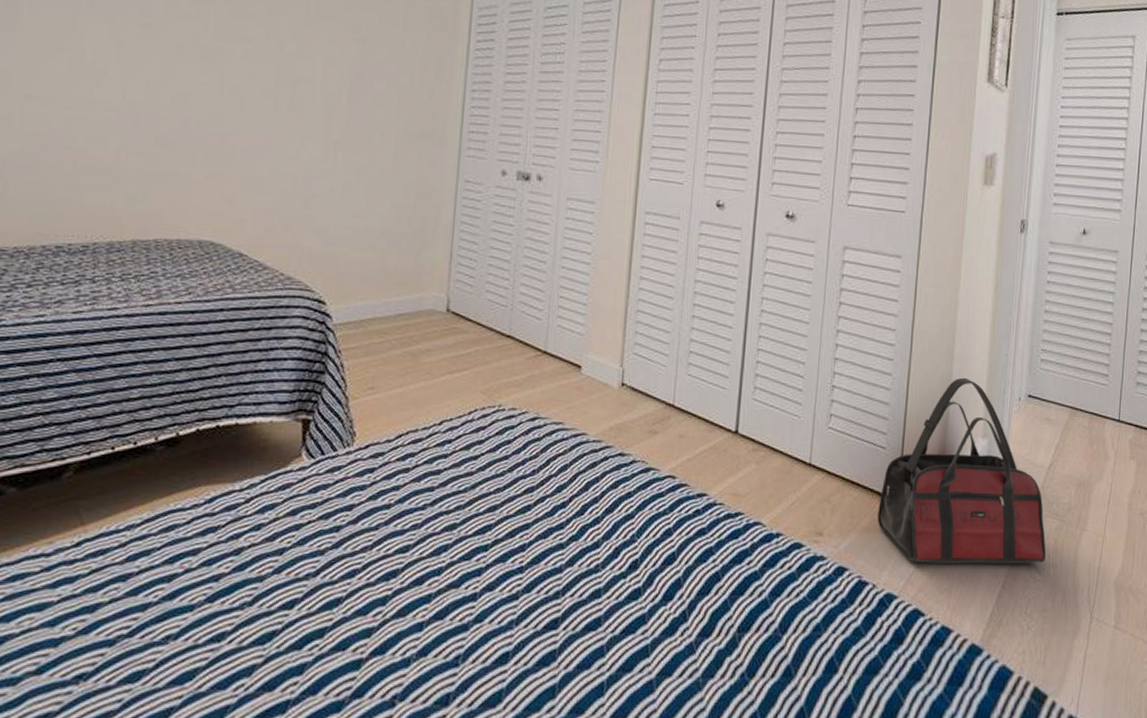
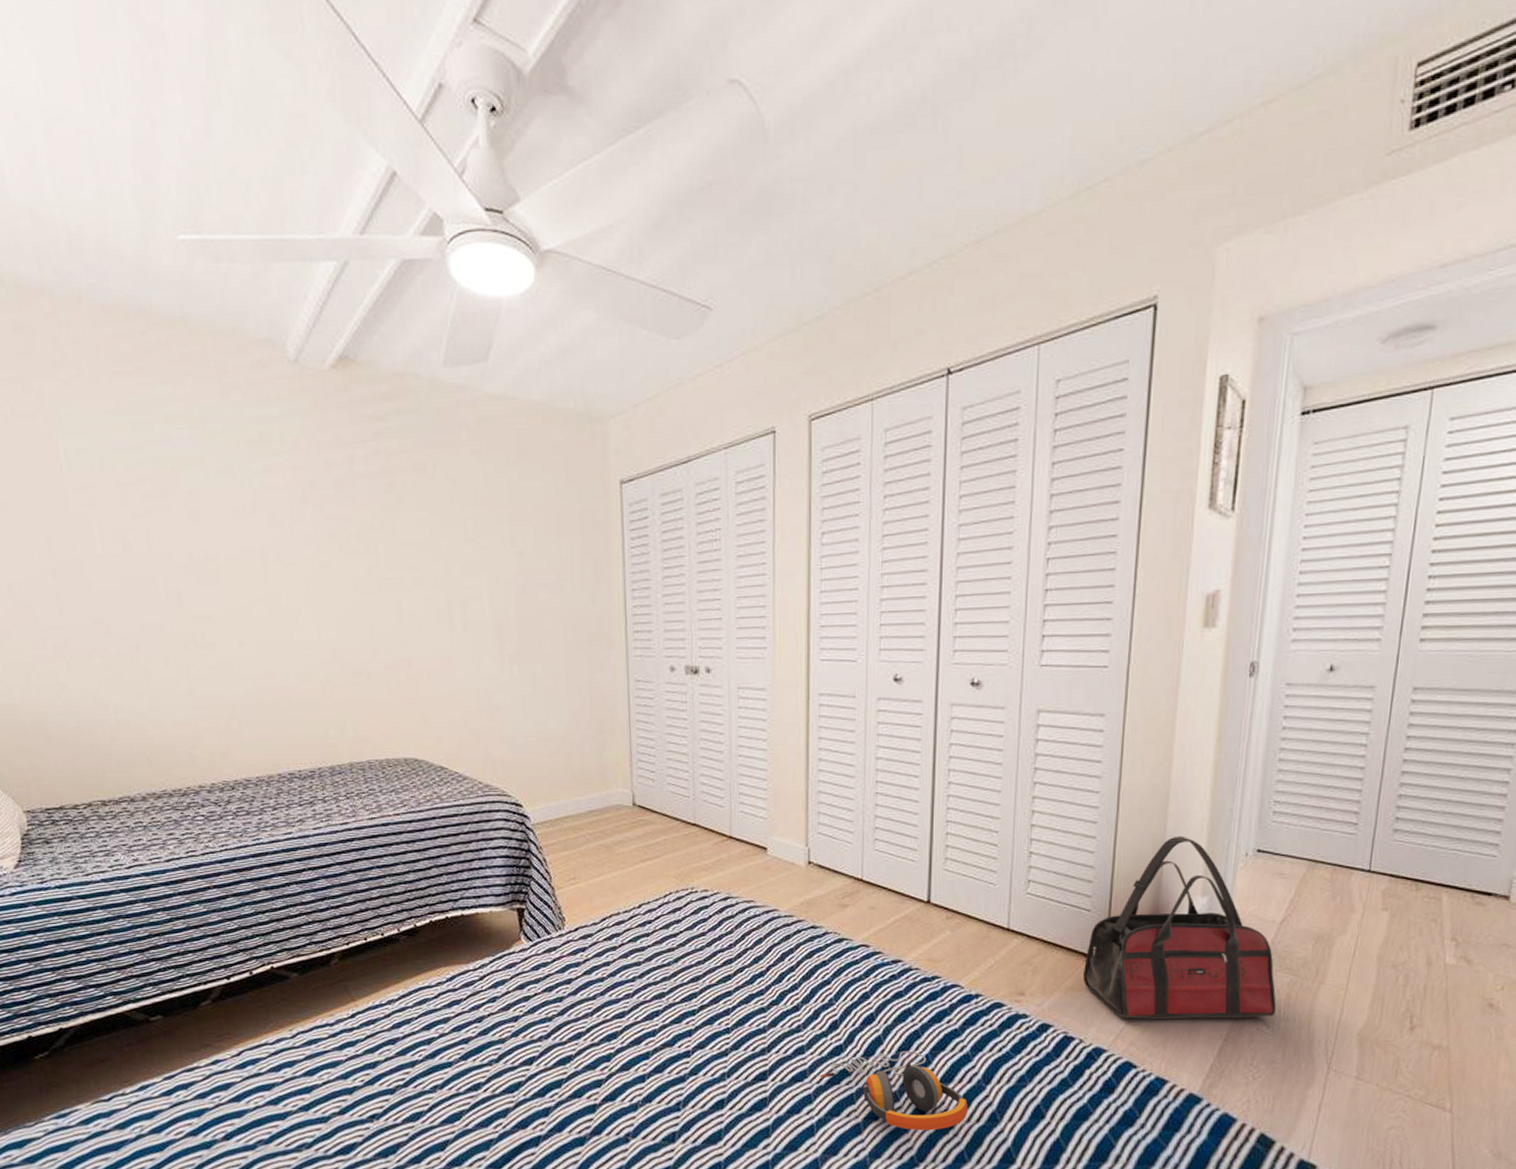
headphones: none [614,595,763,689] -> present [819,1050,968,1131]

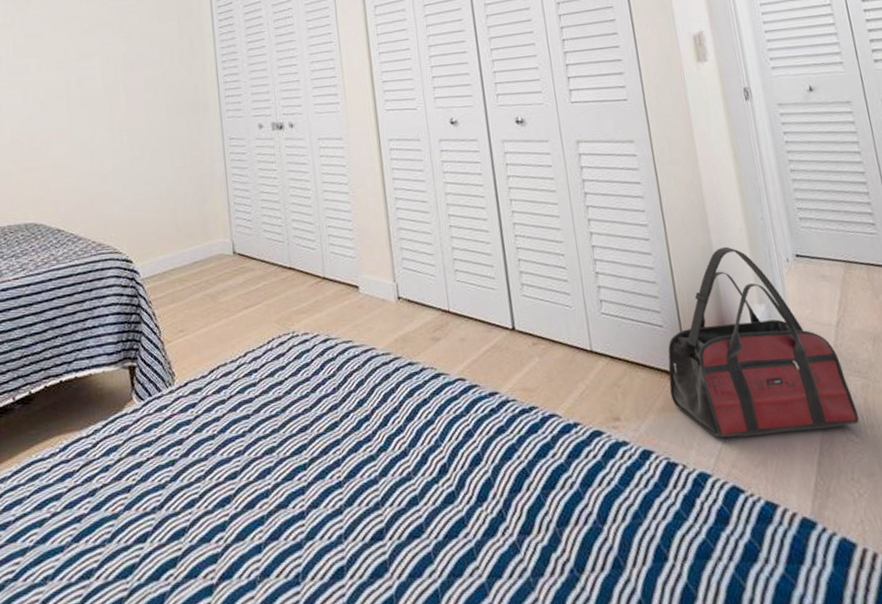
headphones: present [819,1050,968,1131] -> none [436,492,591,588]

